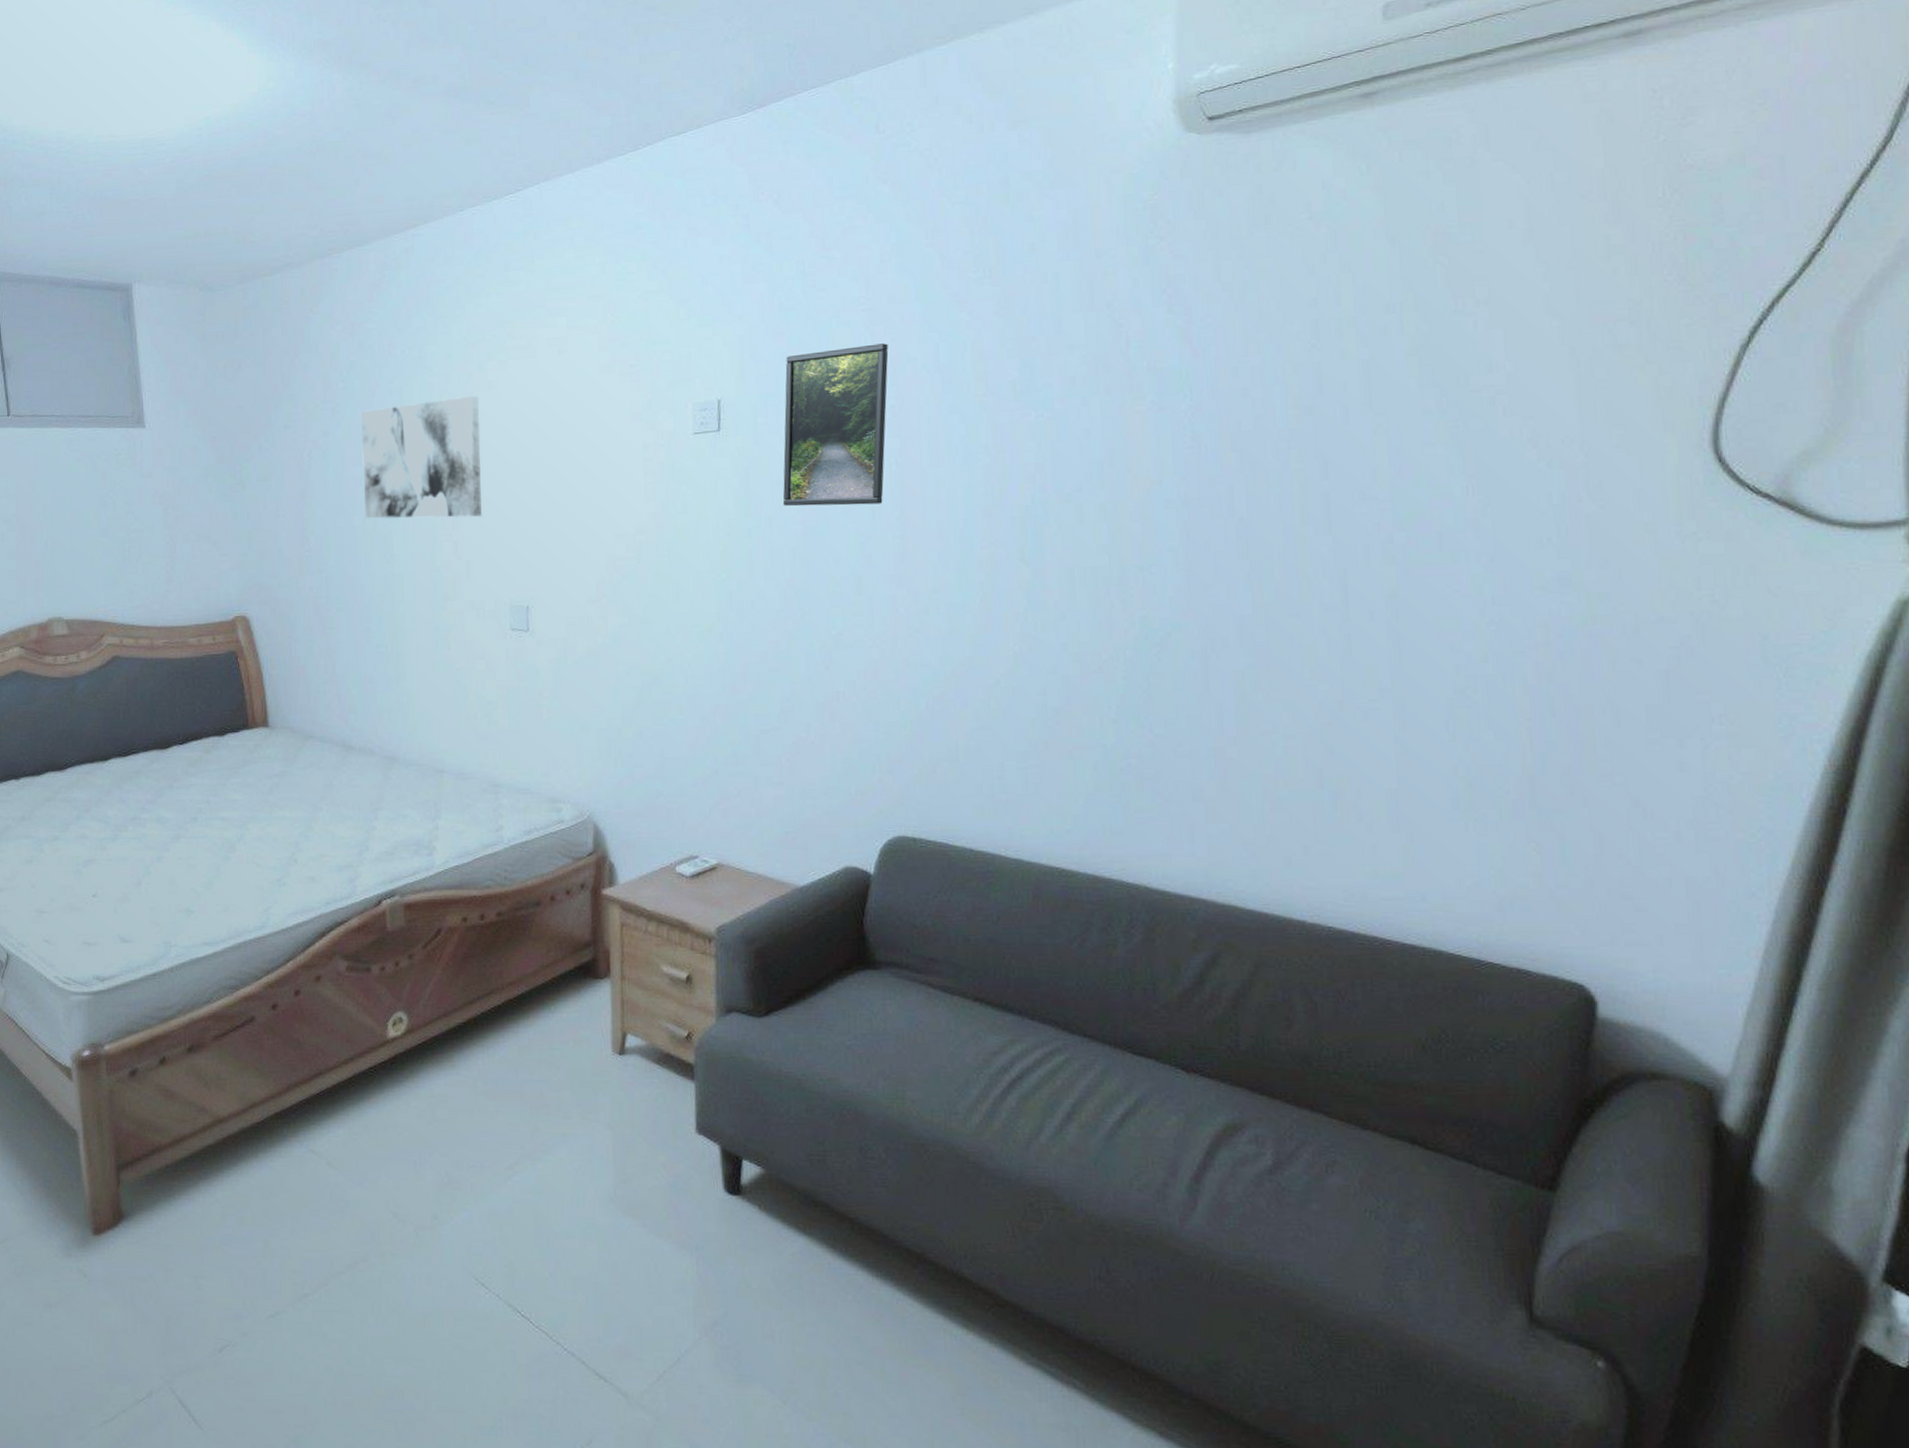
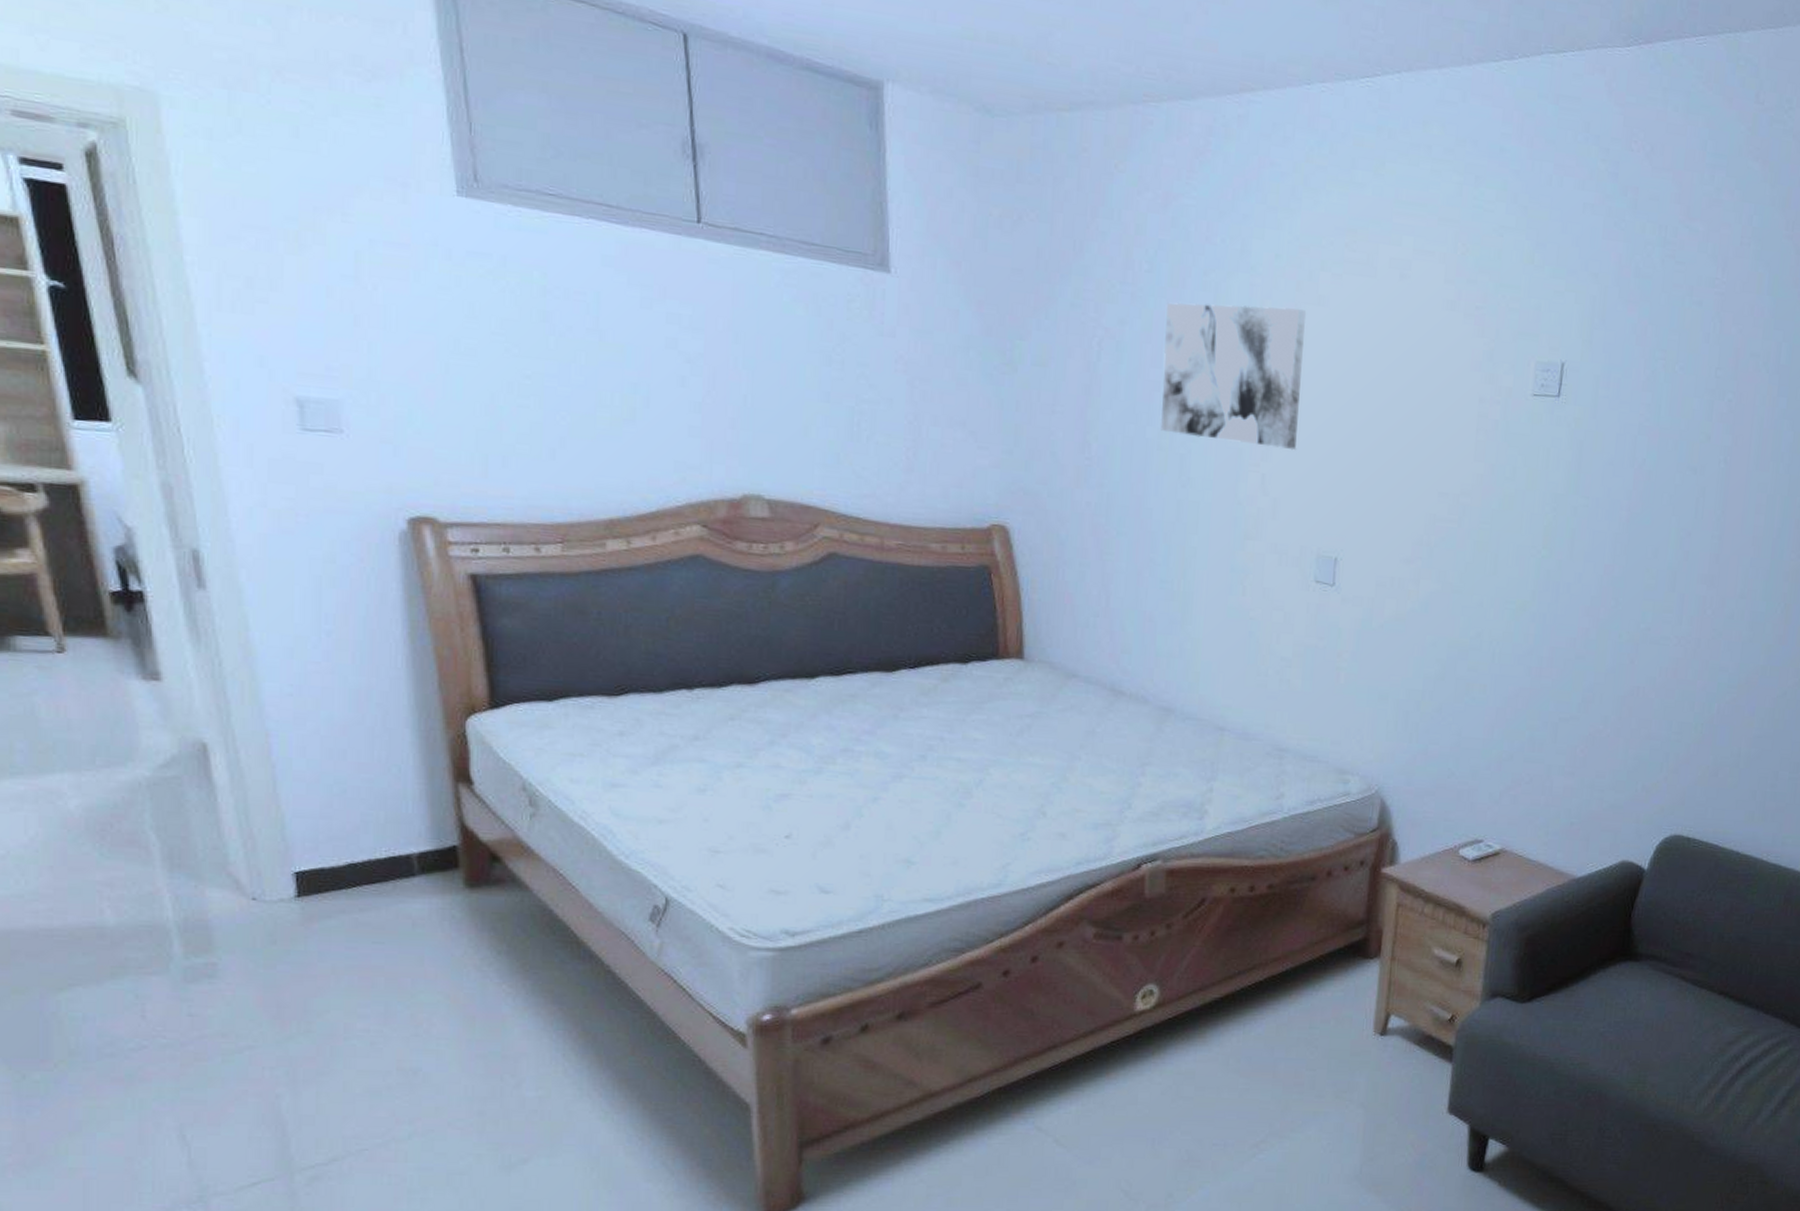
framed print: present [782,343,889,506] -> none [1612,328,1735,501]

